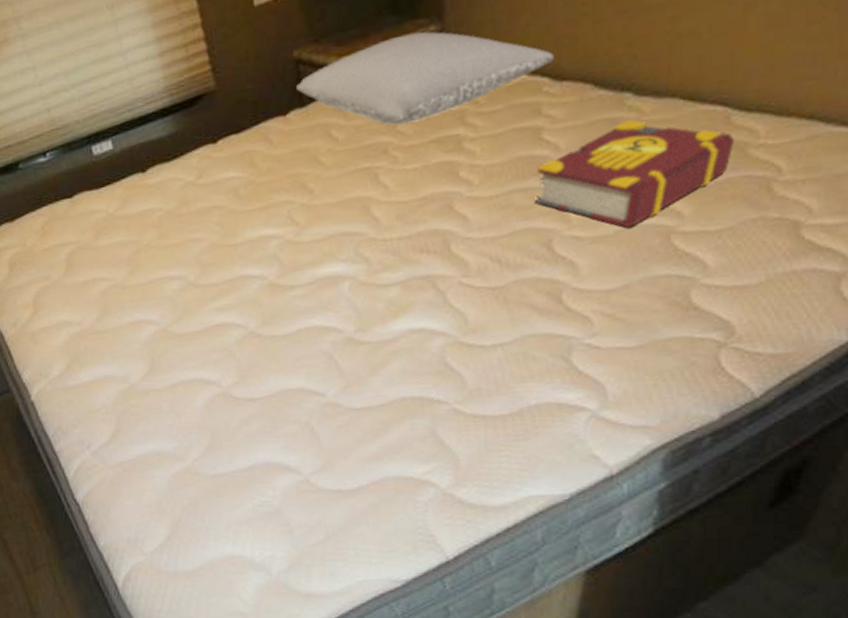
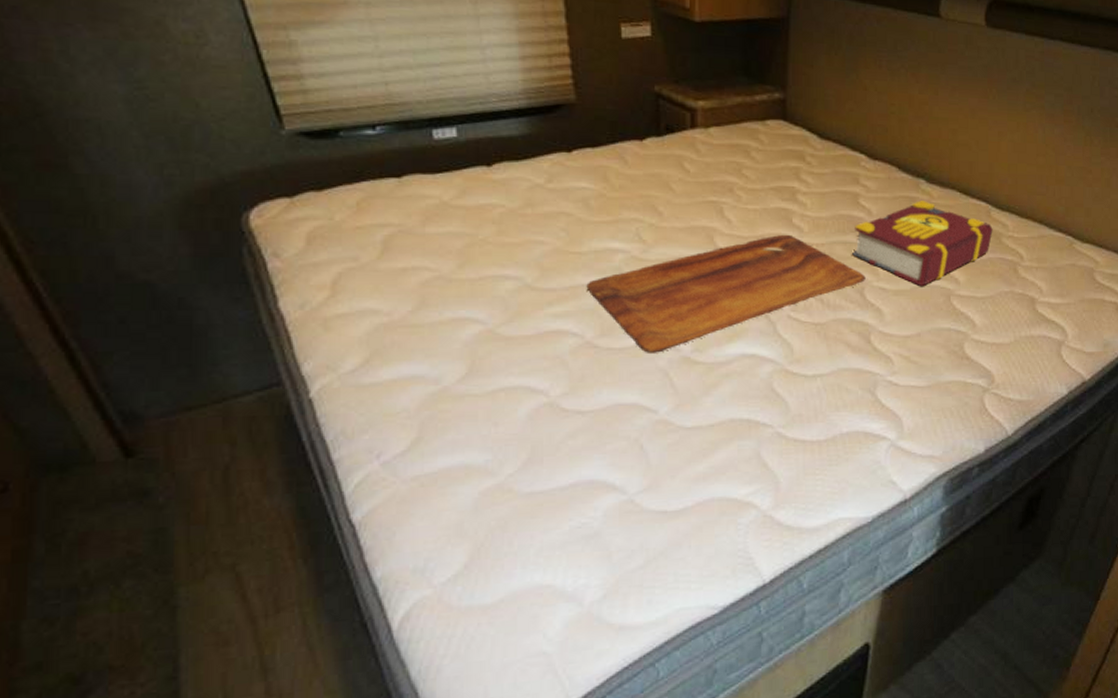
tray: none [244,190,554,338] -> present [586,234,866,353]
pillow: present [296,31,554,126] -> none [655,94,870,170]

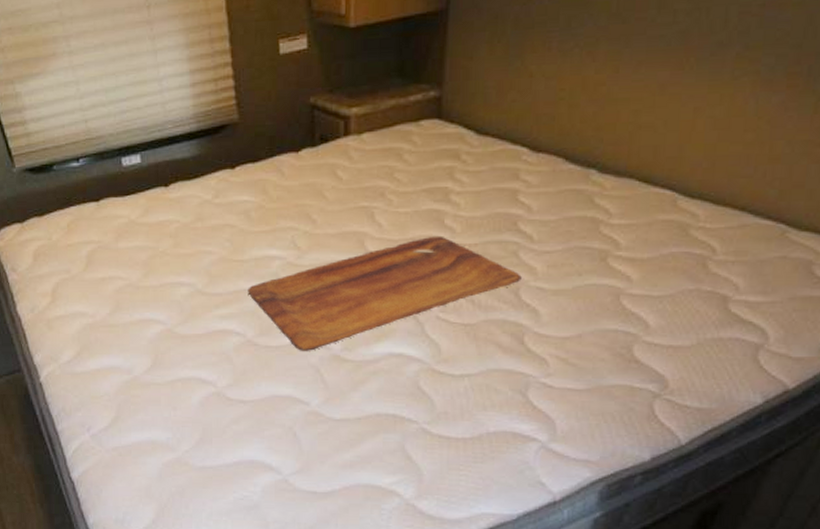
book: present [852,201,993,287] -> none [508,193,679,286]

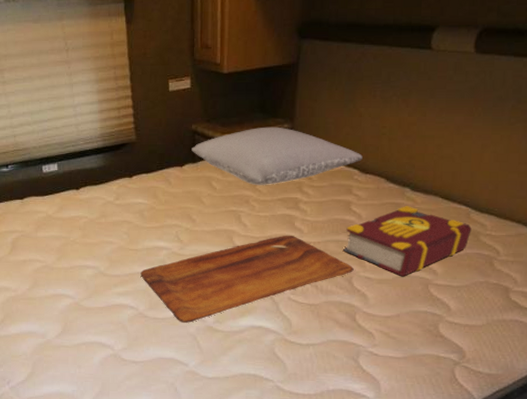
pillow: none [310,95,534,173] -> present [192,126,363,185]
book: none [508,193,679,286] -> present [343,206,472,277]

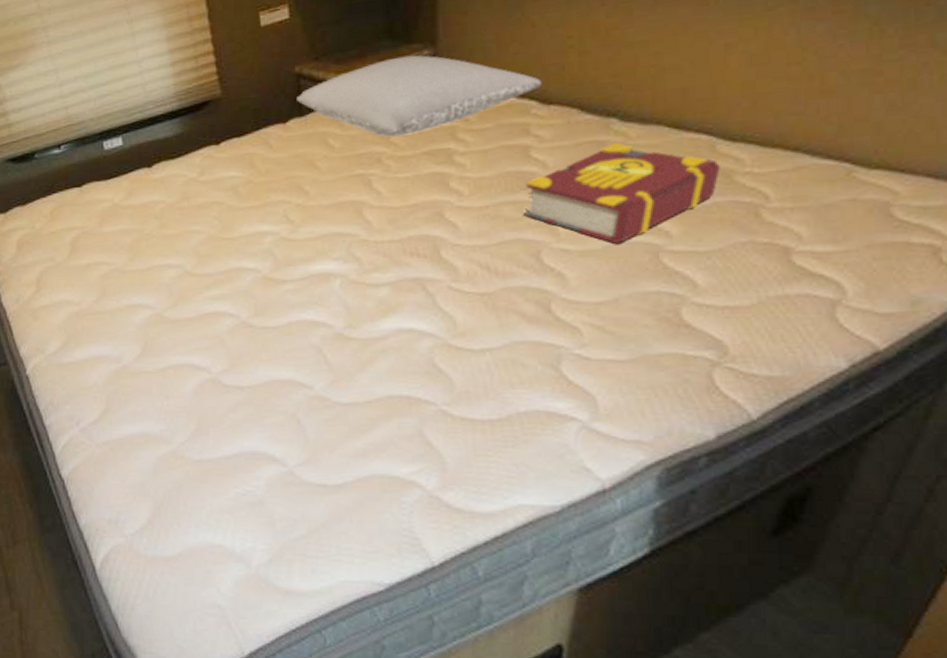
tray: present [140,235,354,323] -> none [239,200,542,331]

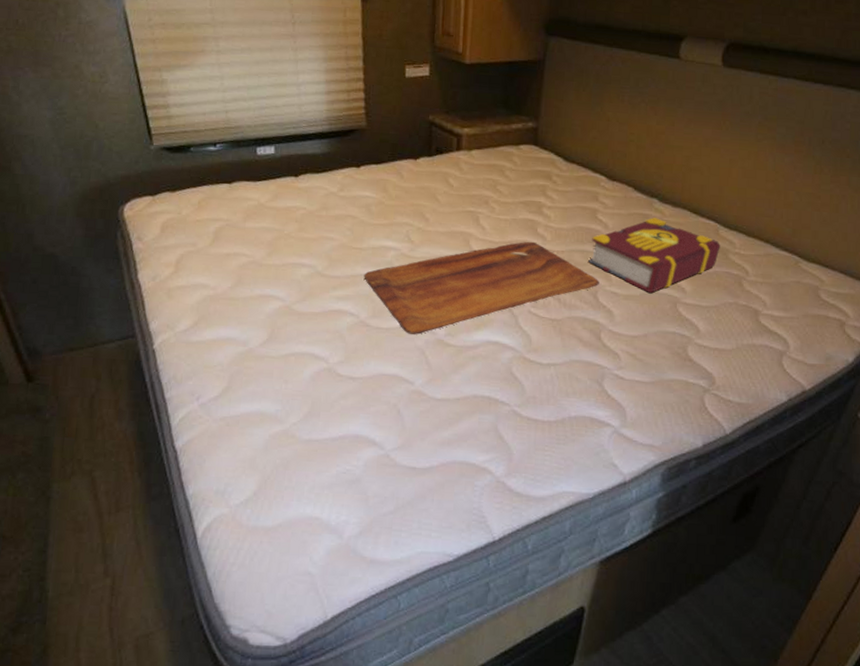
tray: none [239,200,542,331] -> present [364,241,599,335]
pillow: present [297,55,542,137] -> none [428,123,610,186]

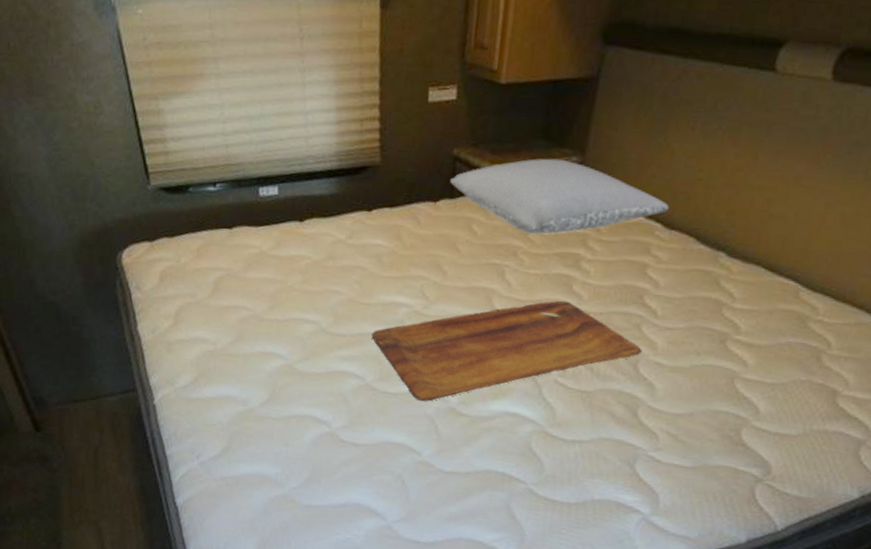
pillow: none [428,123,610,186] -> present [450,158,669,235]
book: present [588,218,720,294] -> none [631,275,799,366]

